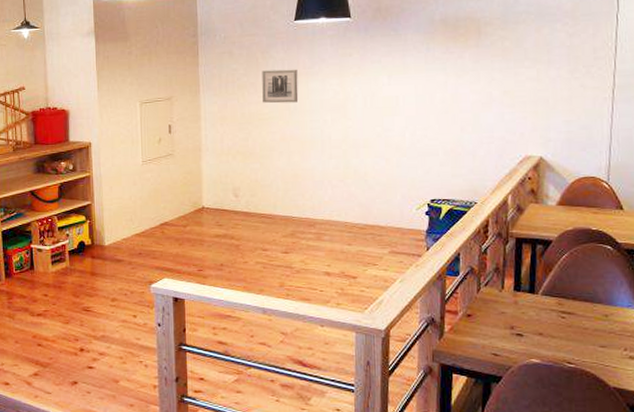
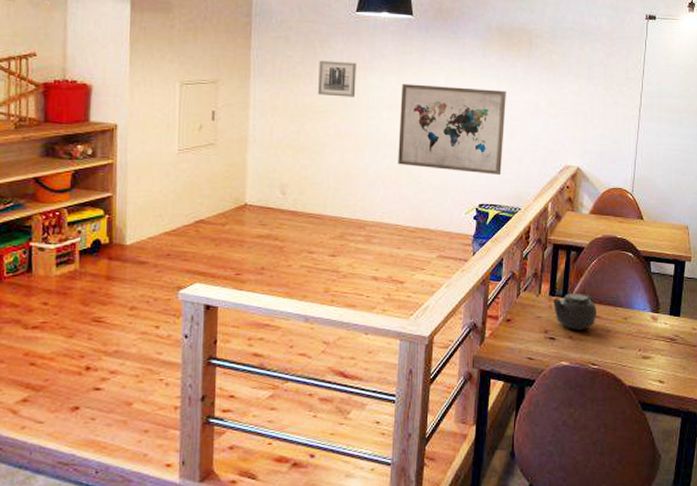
wall art: none [343,83,455,169] -> present [398,83,506,175]
teapot: none [518,288,572,327] -> present [553,293,598,330]

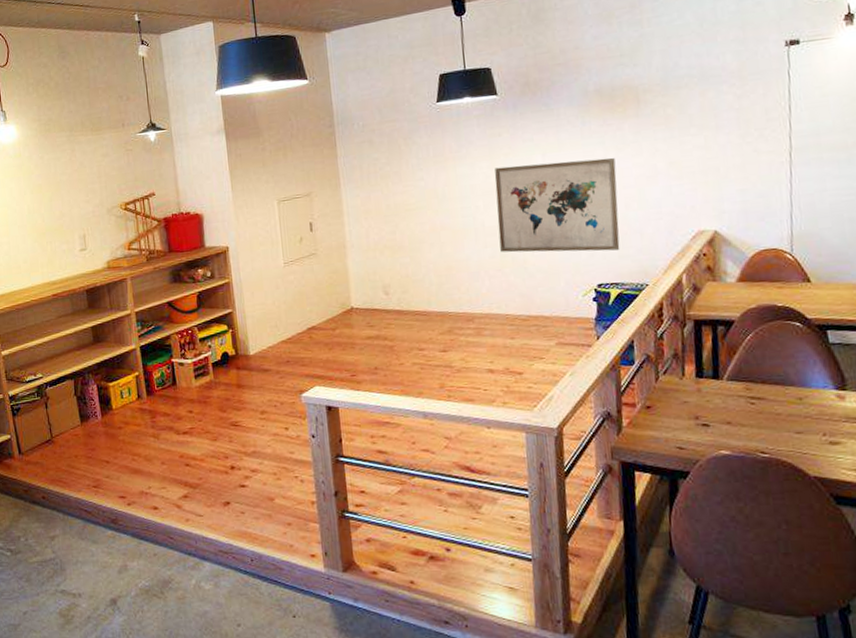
wall art: present [318,60,357,97] -> none [405,154,447,193]
teapot: present [553,293,598,330] -> none [701,372,761,415]

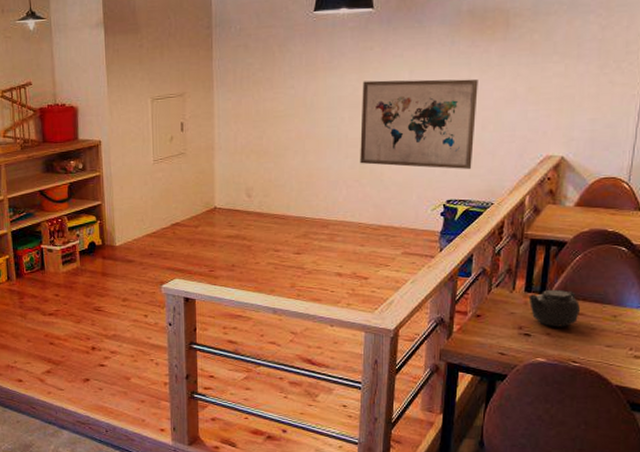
teapot: none [701,372,761,415] -> present [528,289,581,327]

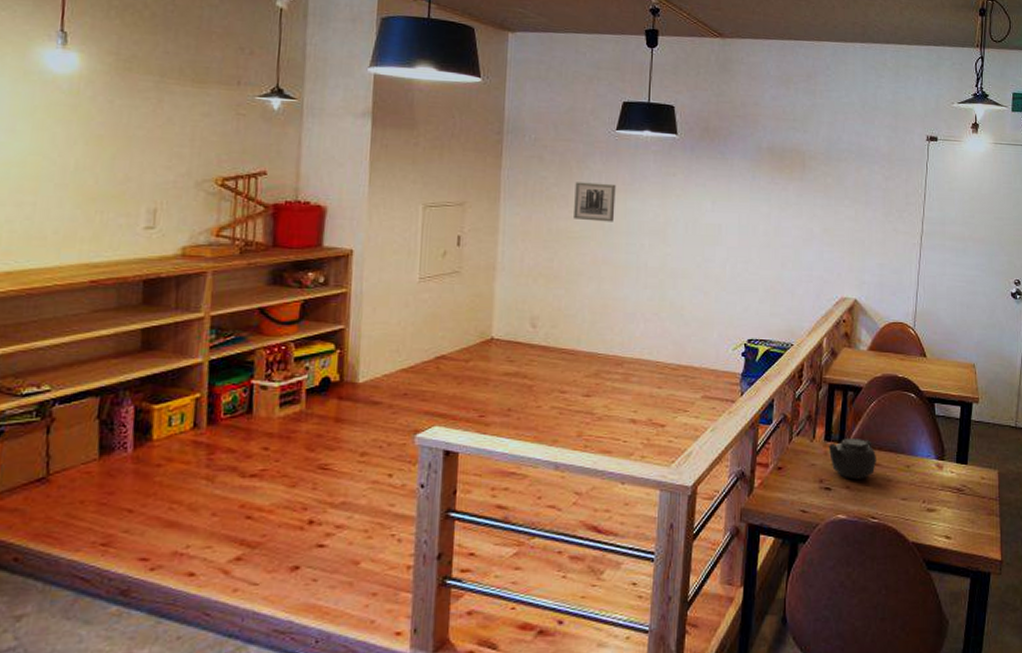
wall art: none [278,63,316,100] -> present [574,182,616,222]
wall art: present [360,79,478,169] -> none [660,207,777,307]

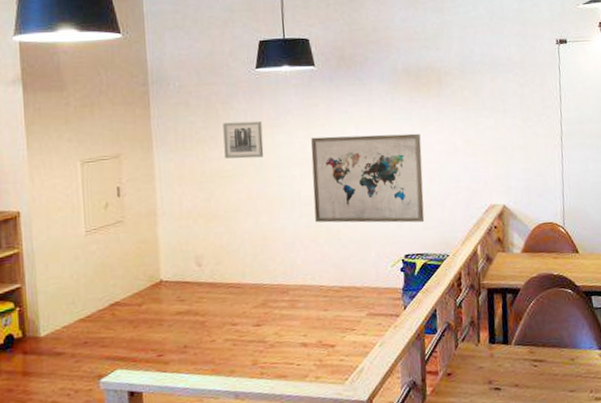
wall art: none [660,207,777,307] -> present [311,133,425,223]
teapot: present [828,437,877,479] -> none [493,337,542,378]

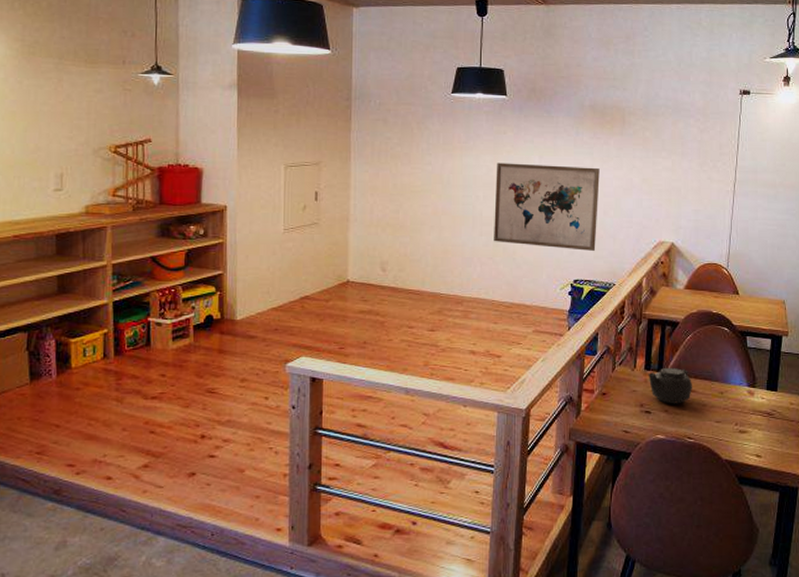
wall art: present [222,120,264,159] -> none [416,141,452,177]
teapot: none [493,337,542,378] -> present [648,367,693,404]

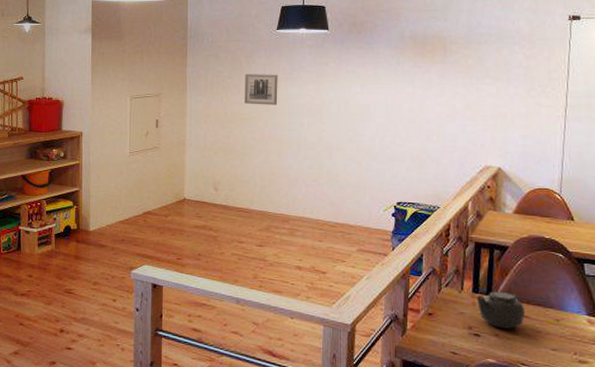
wall art: none [416,141,452,177] -> present [245,74,278,105]
wall art: present [494,162,600,251] -> none [318,92,422,174]

